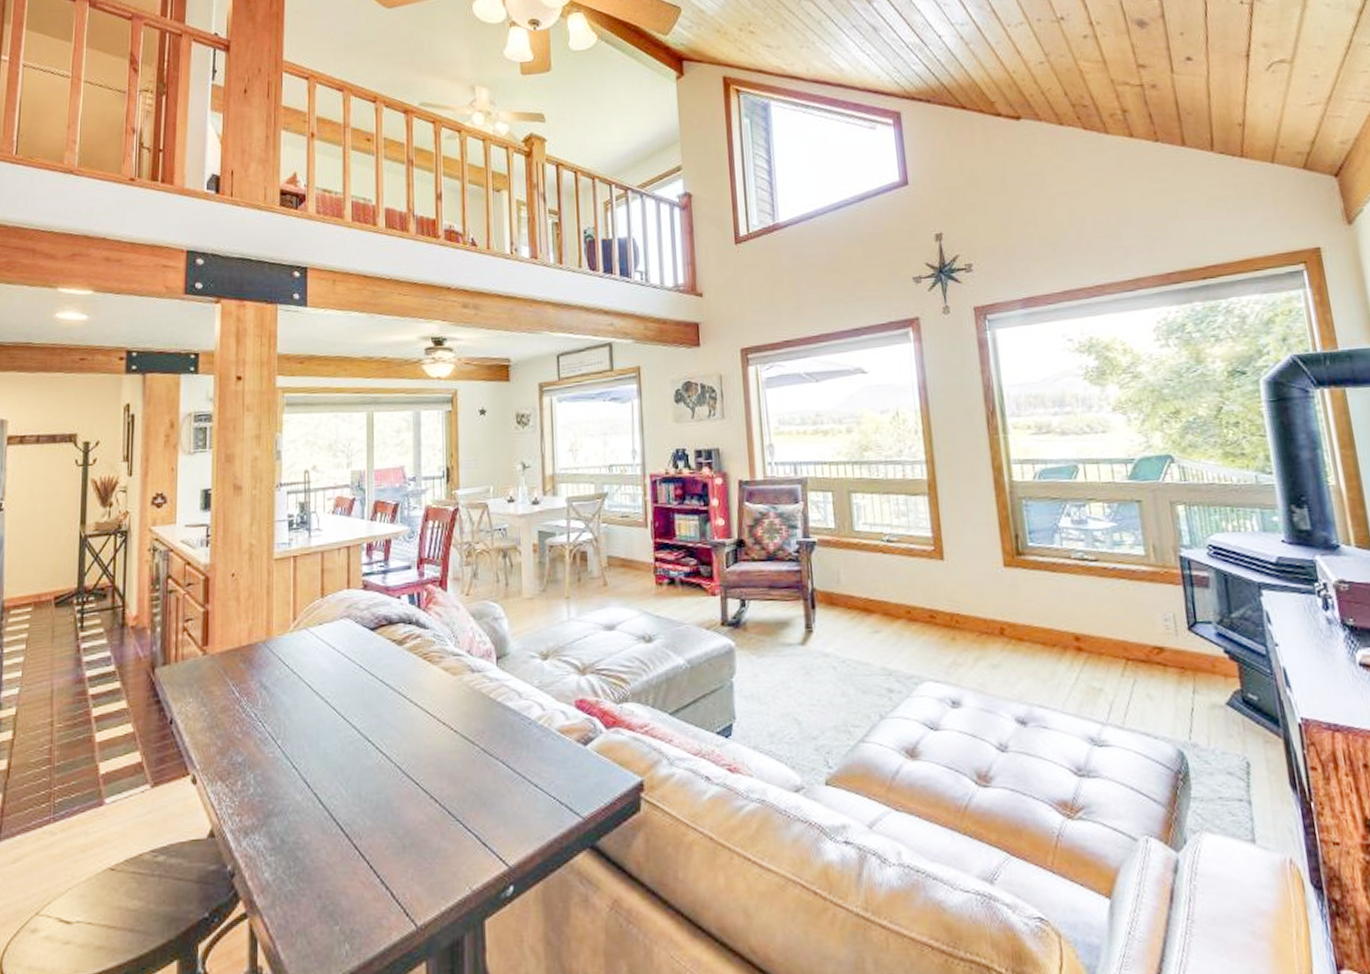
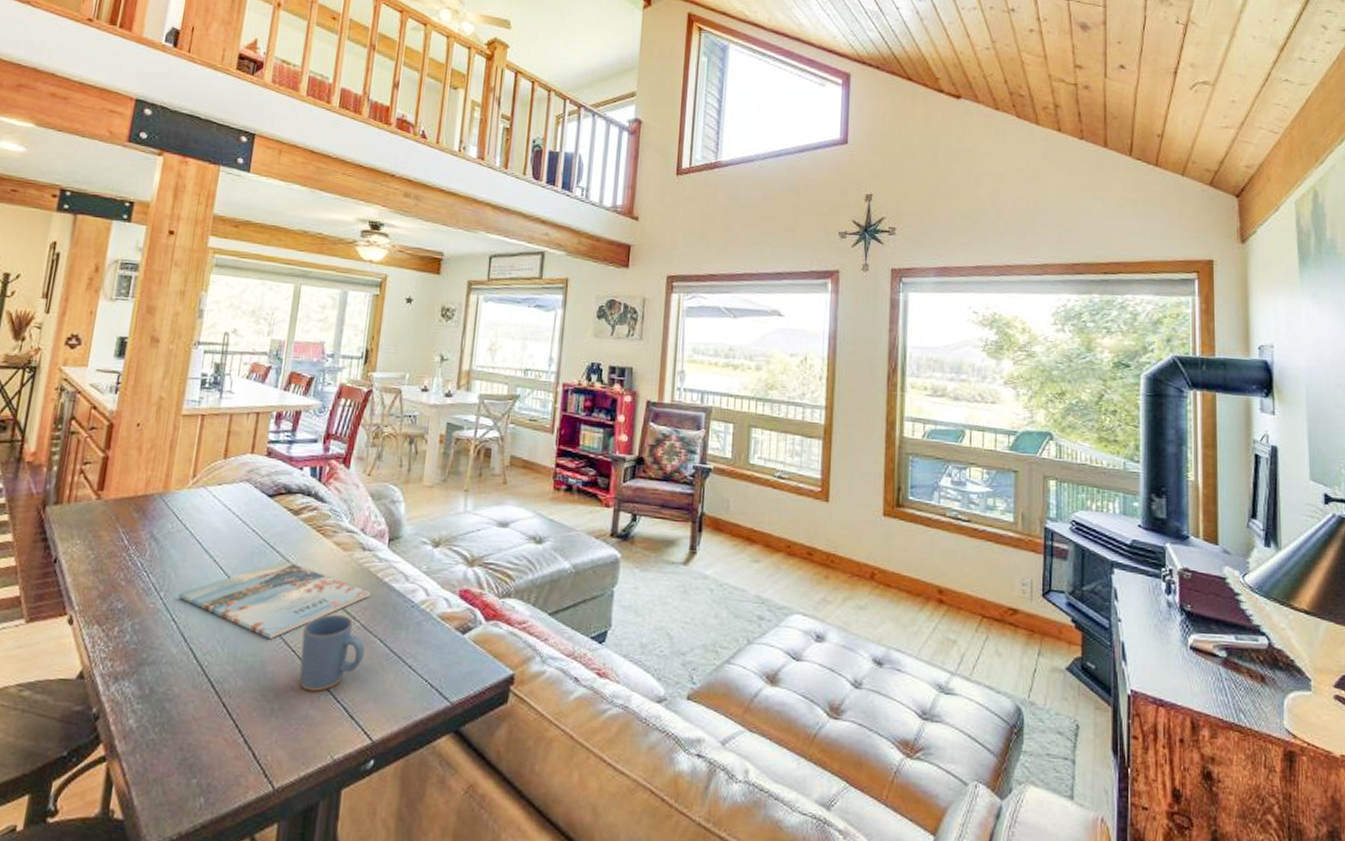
magazine: none [295,692,486,775] -> present [178,560,371,640]
mug: none [424,740,488,823] -> present [299,614,365,692]

